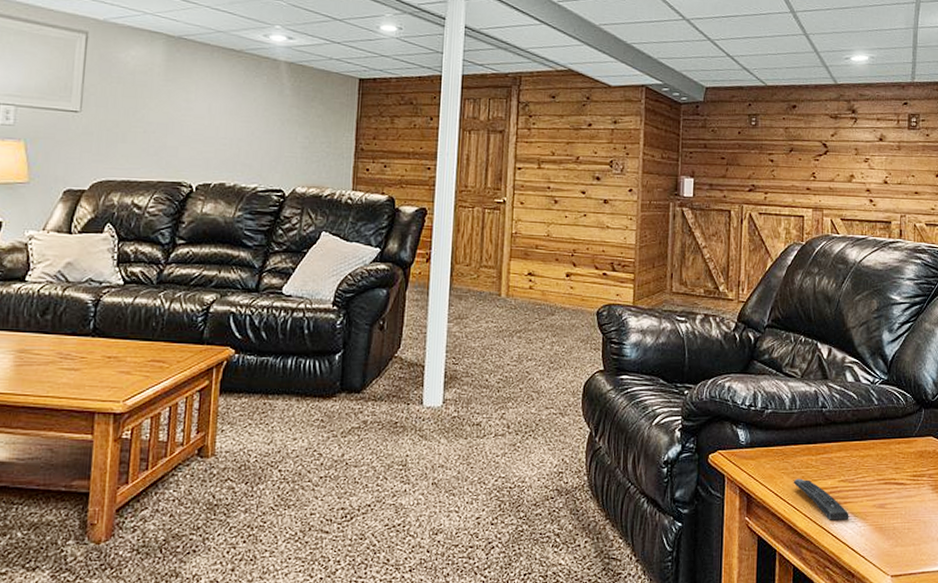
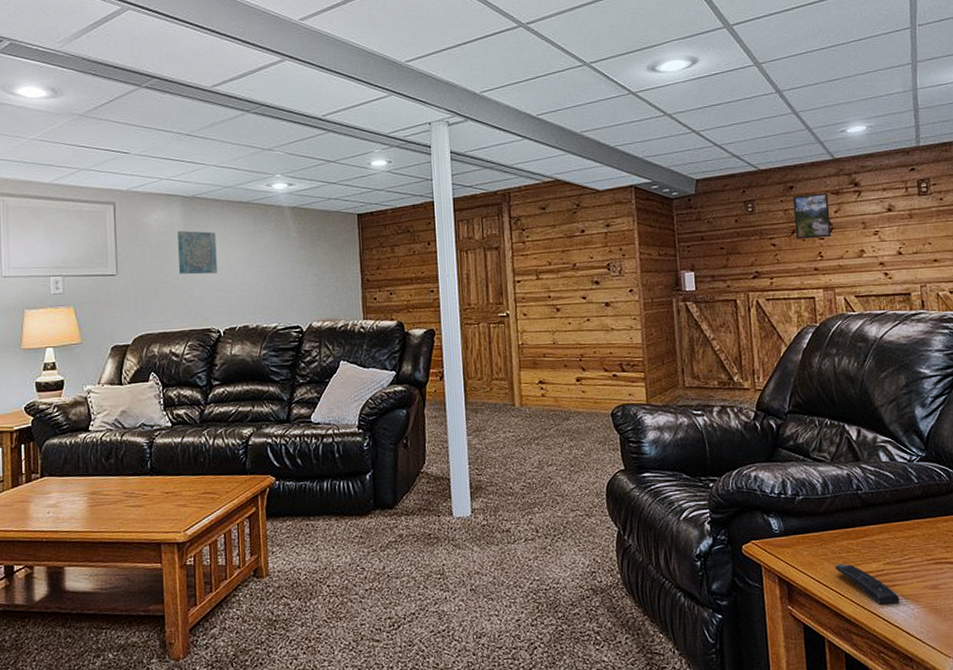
wall art: none [154,71,200,123] -> present [178,230,218,275]
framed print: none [793,115,827,160] -> present [792,192,832,240]

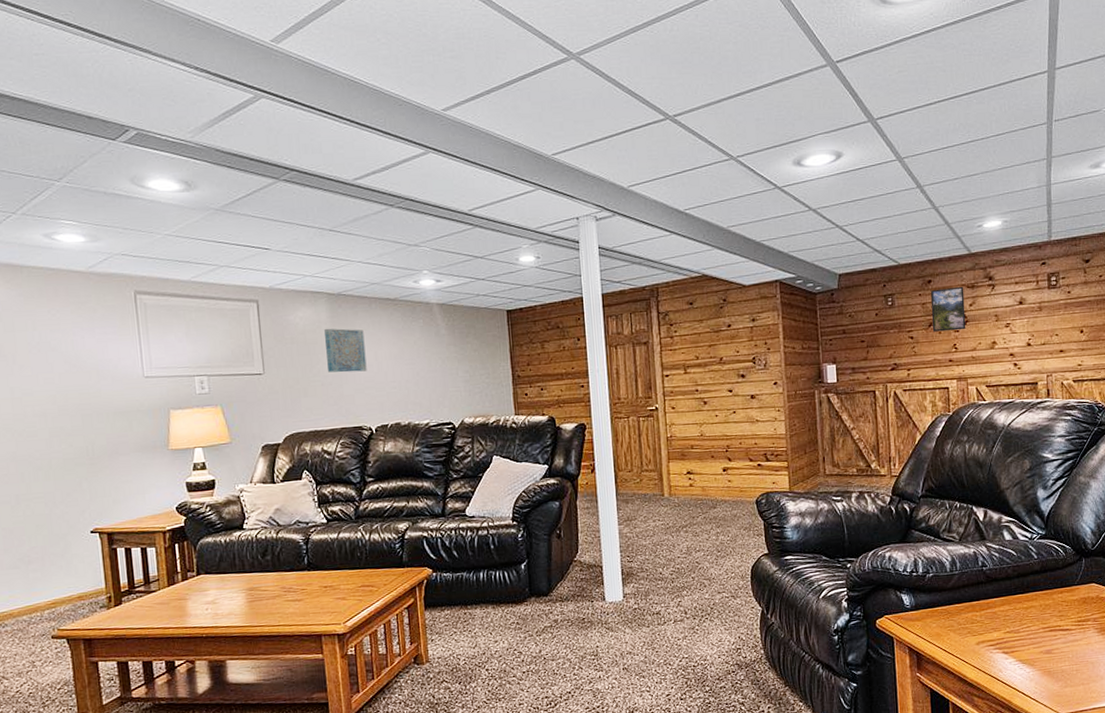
remote control: present [834,563,900,605] -> none [959,633,1017,669]

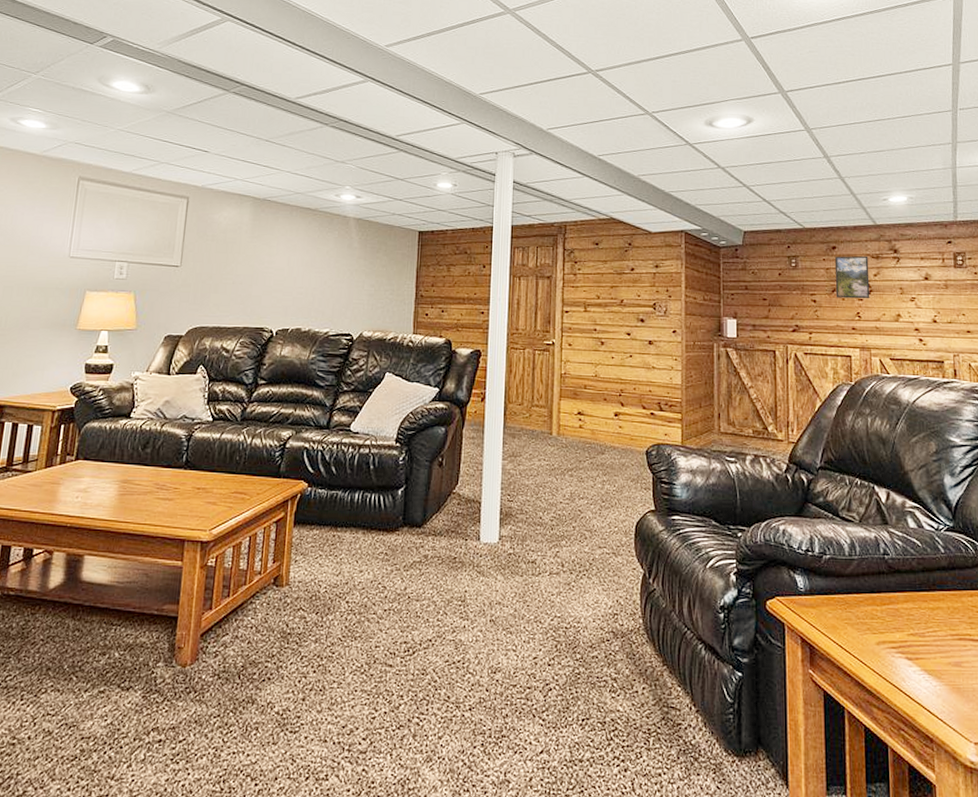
wall art: present [325,328,367,373] -> none [241,230,281,275]

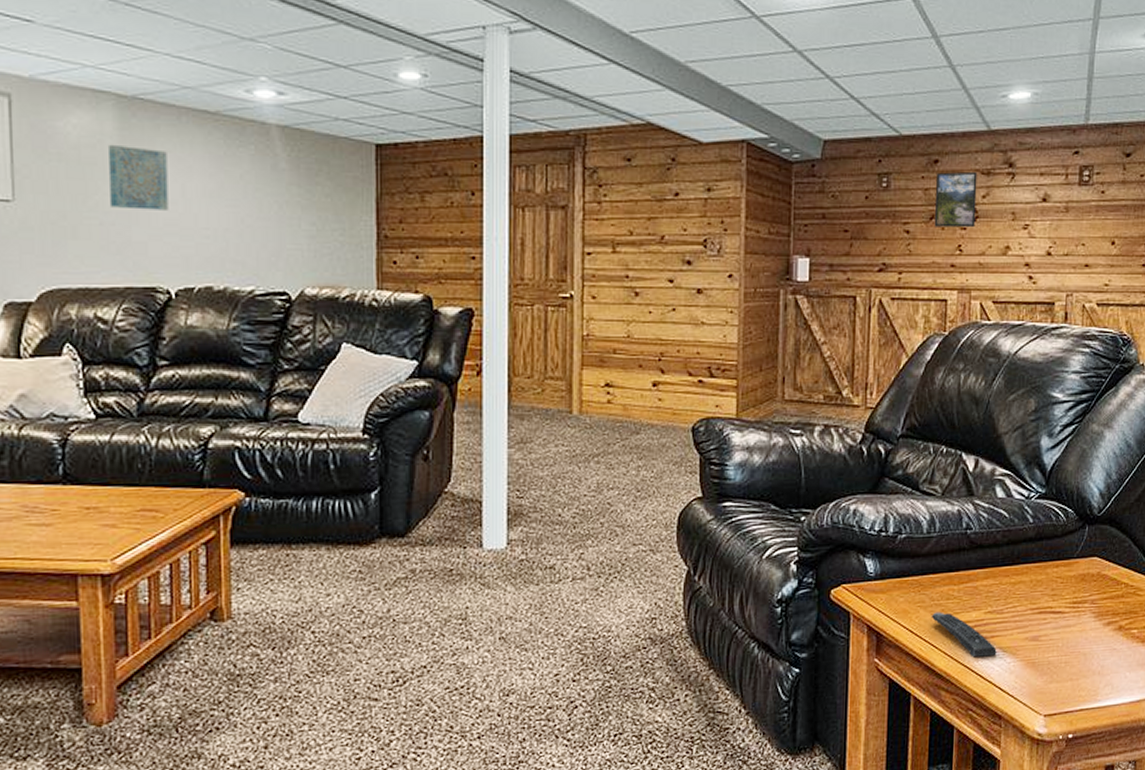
wall art: none [241,230,281,275] -> present [109,144,169,210]
remote control: none [858,630,922,678] -> present [931,612,997,658]

